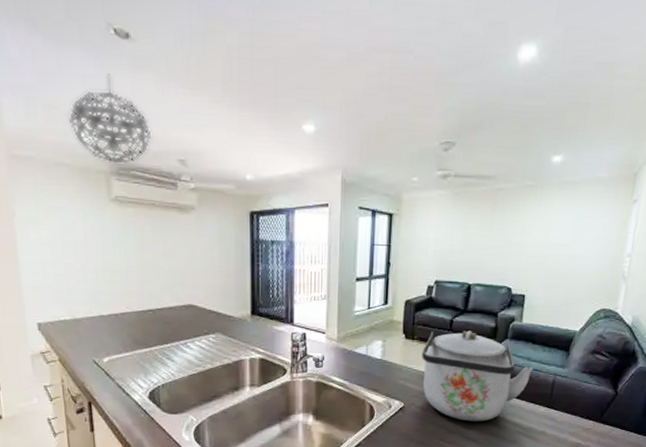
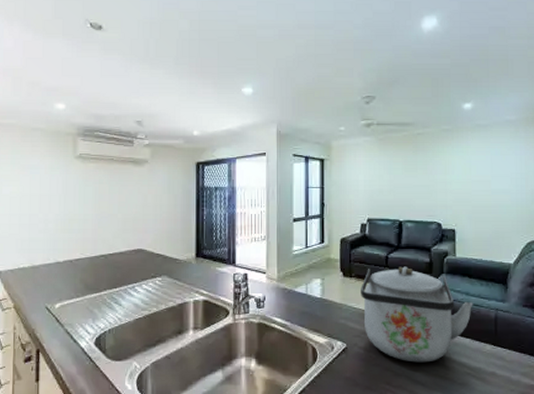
pendant light: present [69,74,152,164] -> none [47,56,115,127]

